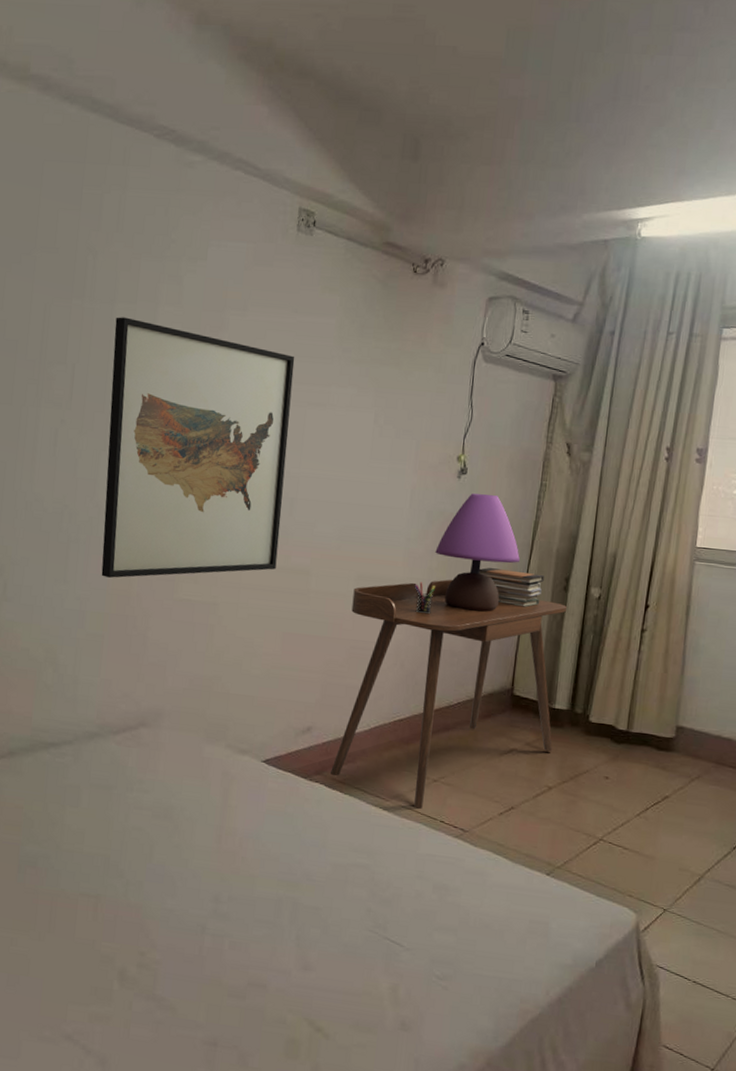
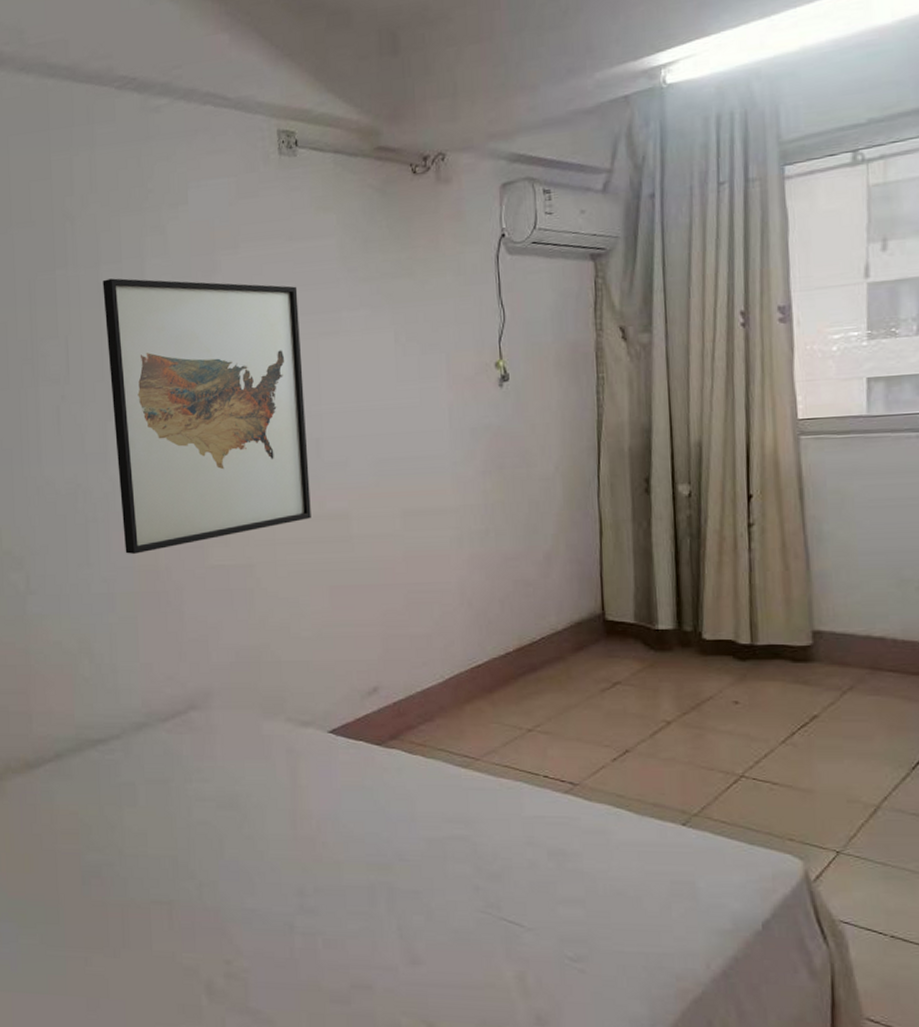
desk: present [329,579,567,810] -> none [401,499,665,766]
pen holder: present [414,582,435,615] -> none [469,508,494,544]
table lamp: present [435,493,521,612] -> none [487,399,588,532]
book stack: present [479,567,544,608] -> none [541,479,620,519]

